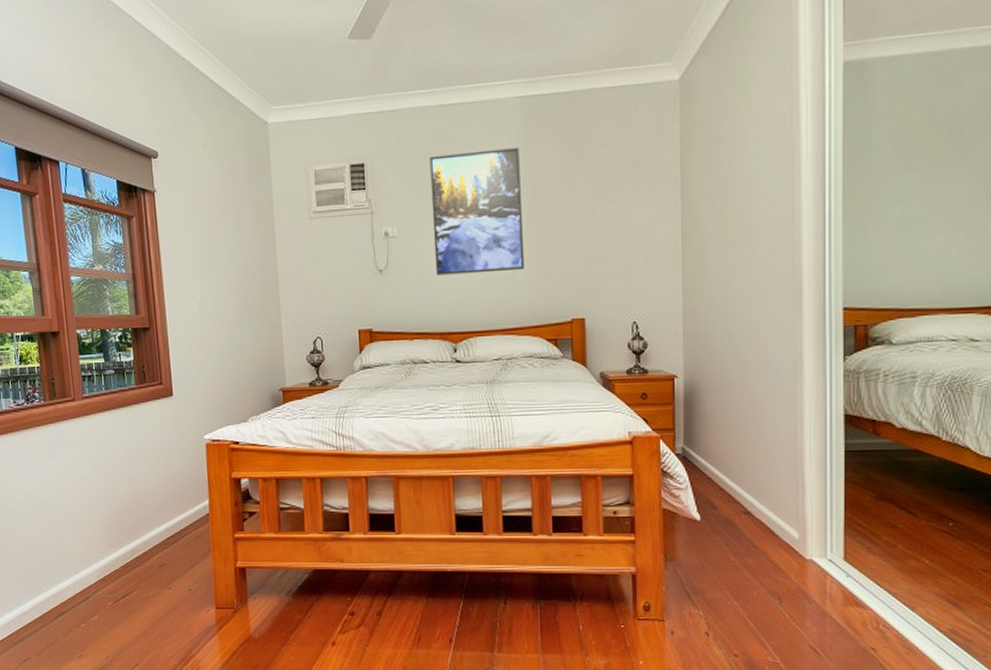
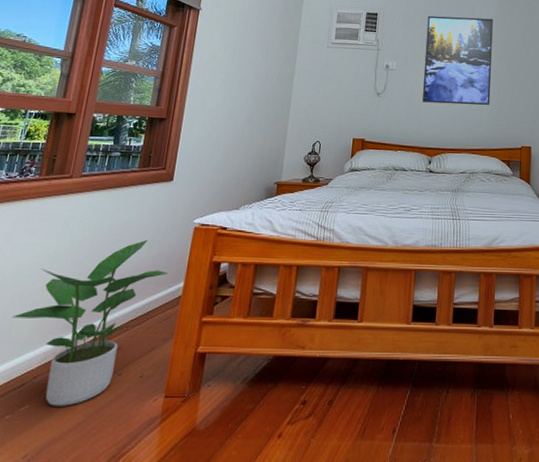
potted plant: none [60,459,191,616] -> present [12,239,168,406]

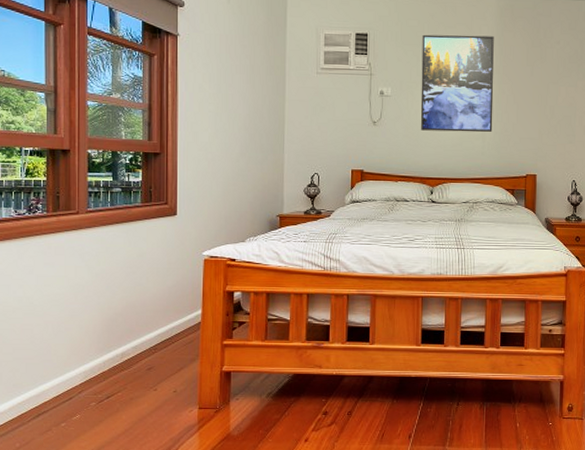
potted plant: present [12,239,168,406] -> none [49,271,185,416]

